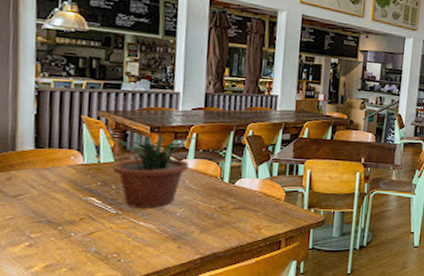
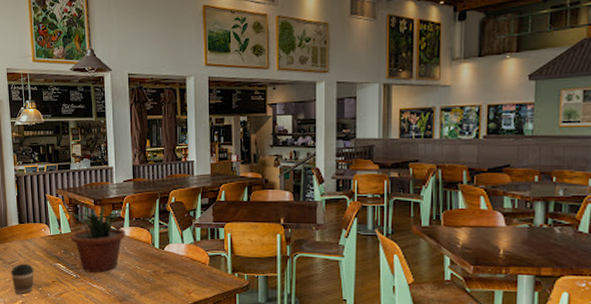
coffee cup: none [15,197,53,235] -> present [11,263,34,294]

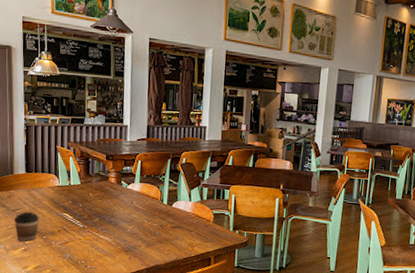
potted plant: present [63,205,136,273] -> none [73,161,148,224]

